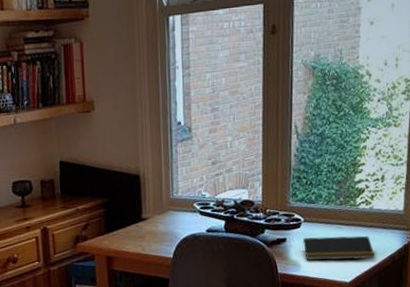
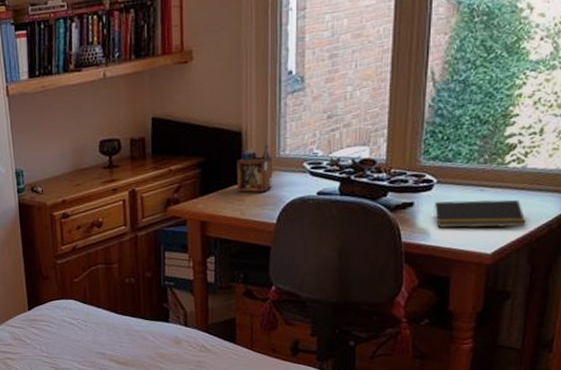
desk organizer: none [136,187,169,230] -> present [237,145,273,193]

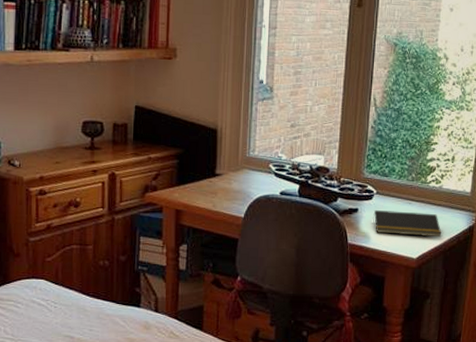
desk organizer: present [237,145,273,193] -> none [211,144,244,188]

